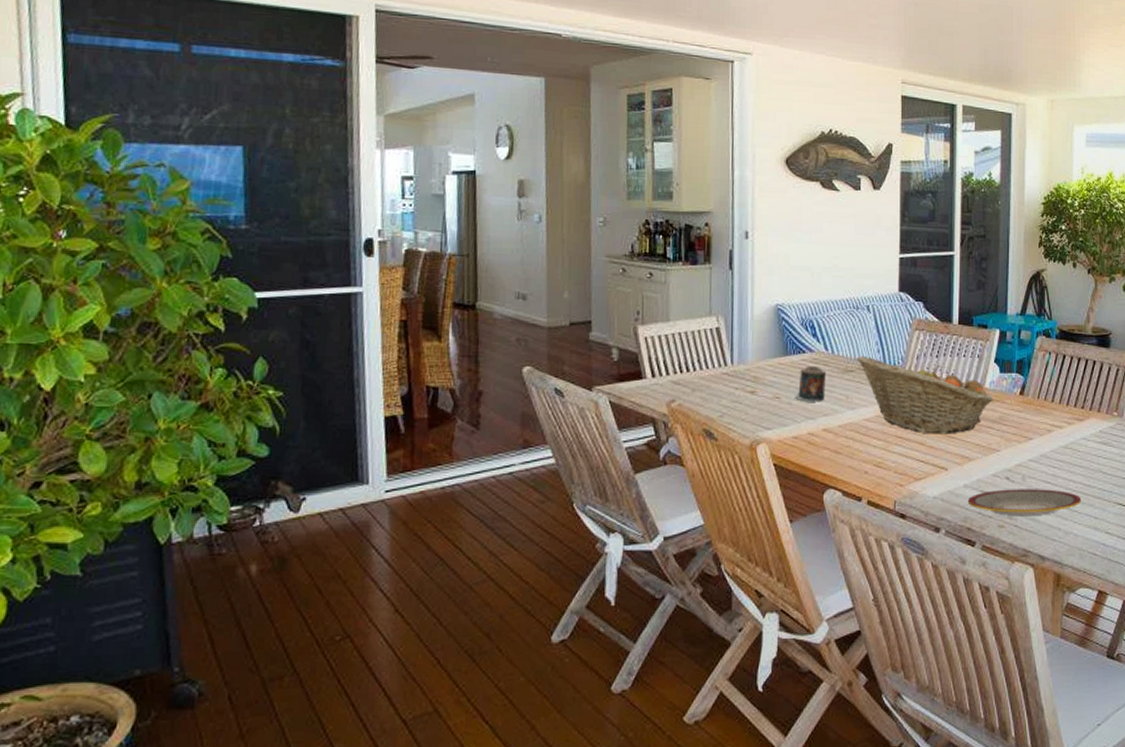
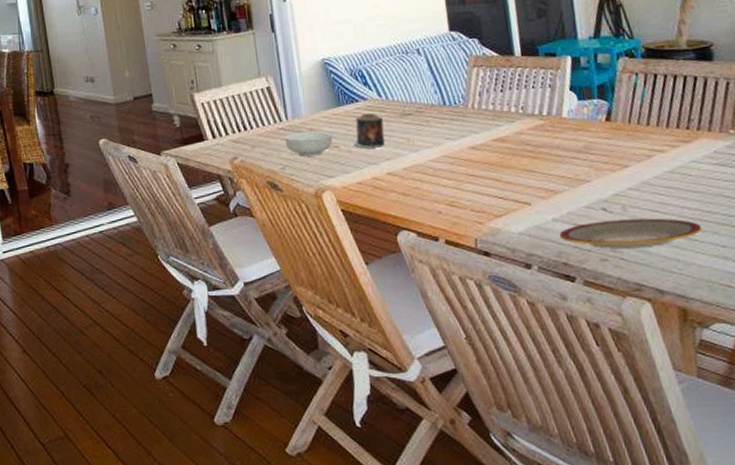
cereal bowl: none [727,379,775,406] -> present [284,131,333,157]
fruit basket: present [857,355,994,434] -> none [413,98,576,170]

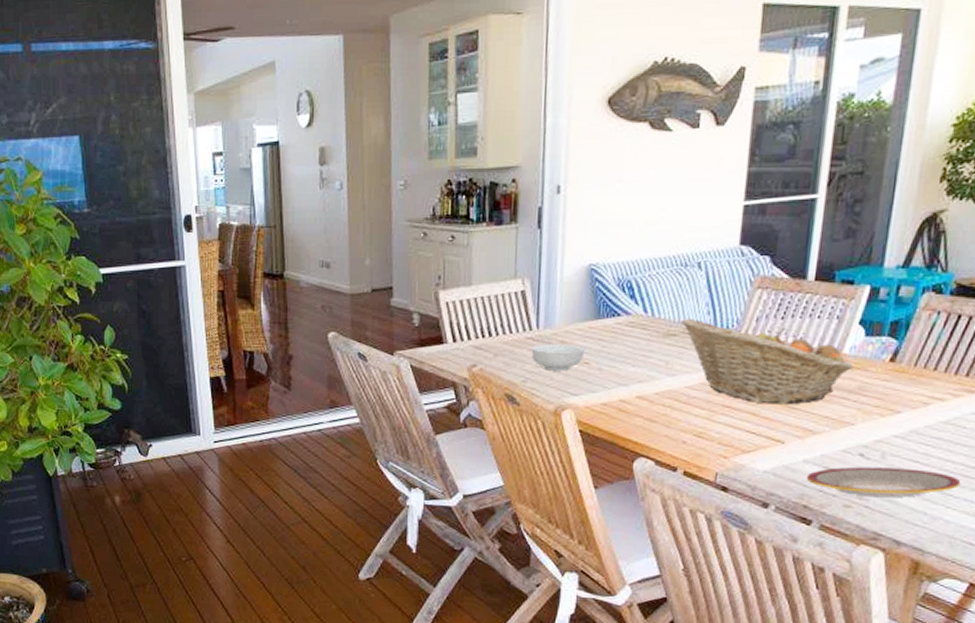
candle: present [354,113,385,149] -> none [606,330,643,369]
fruit basket: none [413,98,576,170] -> present [681,318,854,405]

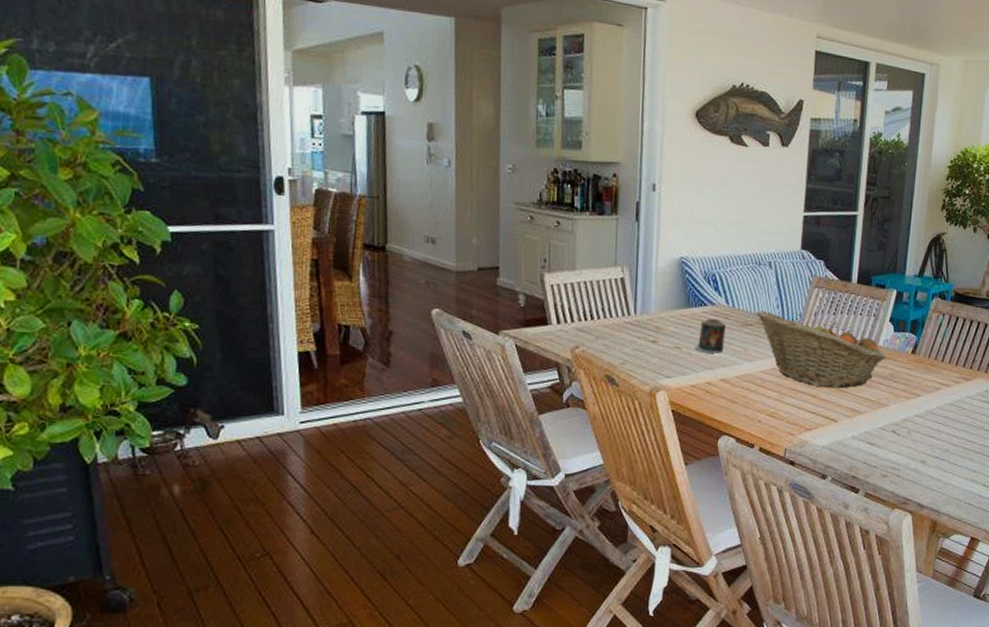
cereal bowl: present [531,344,584,371] -> none [629,328,676,355]
candle: none [606,330,643,369] -> present [695,319,726,354]
plate: present [806,466,961,498] -> none [854,441,963,468]

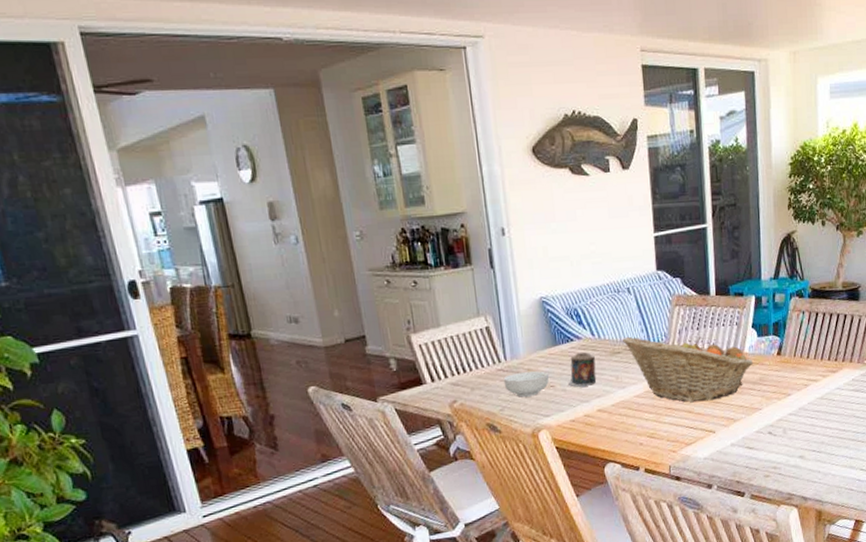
cereal bowl: none [629,328,676,355] -> present [503,371,549,397]

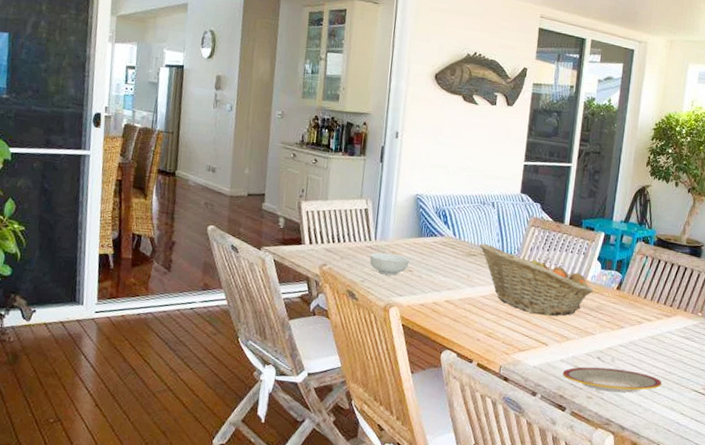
candle: present [568,352,597,388] -> none [425,248,452,278]
plate: none [735,437,838,466] -> present [562,367,662,393]

